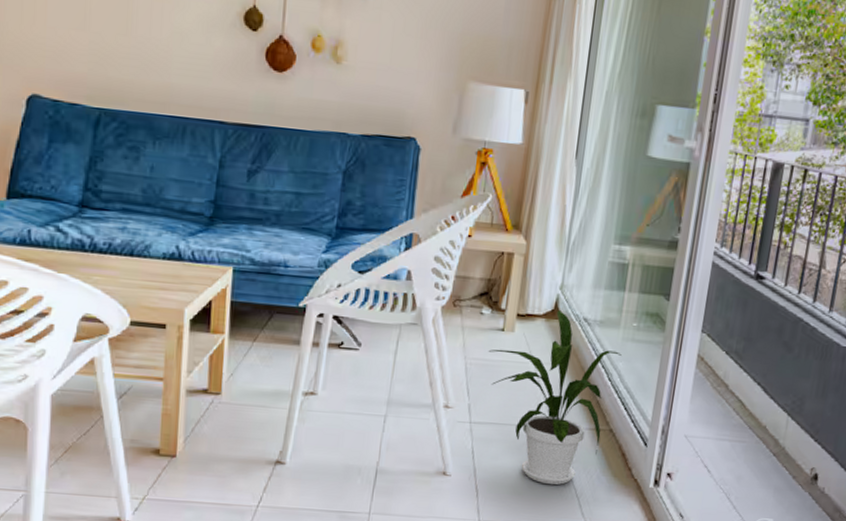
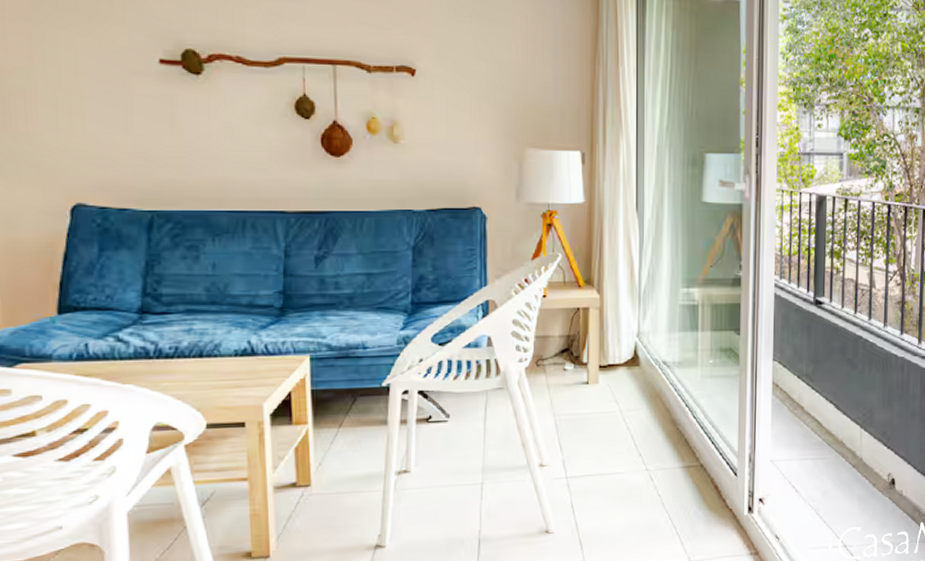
house plant: present [488,310,622,485] -> none [575,357,702,527]

